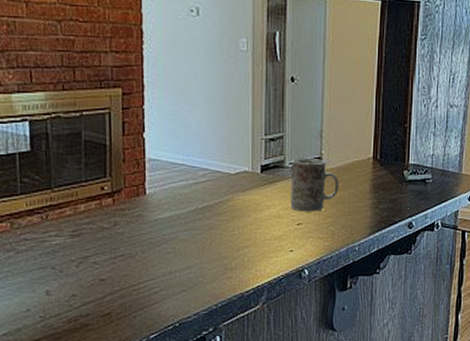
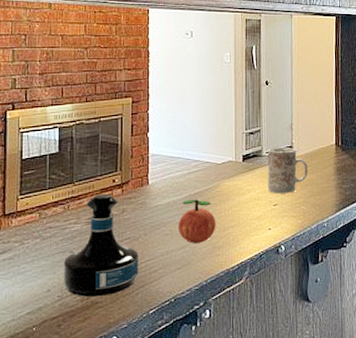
tequila bottle: none [44,203,136,319] -> present [63,194,139,297]
apple: none [182,214,228,263] -> present [178,199,216,243]

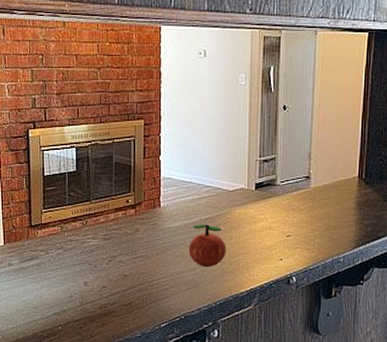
tequila bottle: present [63,194,139,297] -> none [83,213,151,307]
mug: present [267,147,309,194] -> none [281,178,326,225]

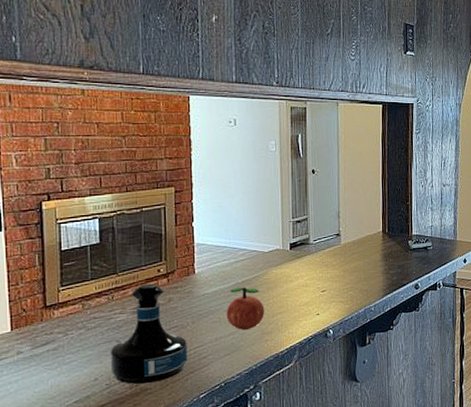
tequila bottle: none [83,213,151,307] -> present [110,283,188,384]

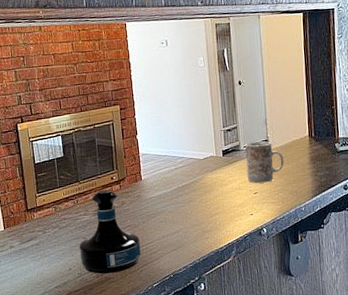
apple: present [226,287,265,330] -> none [170,191,204,229]
mug: none [314,235,356,281] -> present [244,141,284,184]

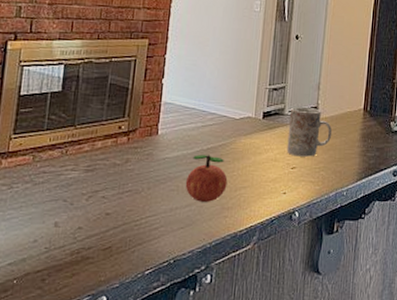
tequila bottle: present [79,189,141,274] -> none [52,140,139,252]
apple: none [170,191,204,229] -> present [185,155,228,202]

